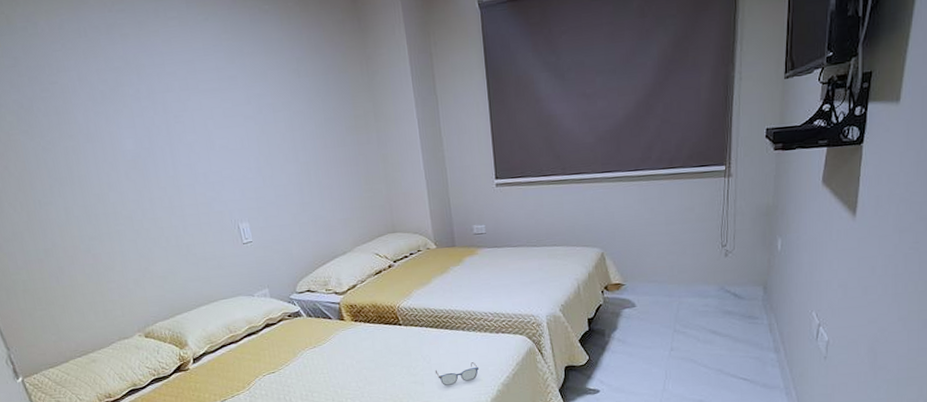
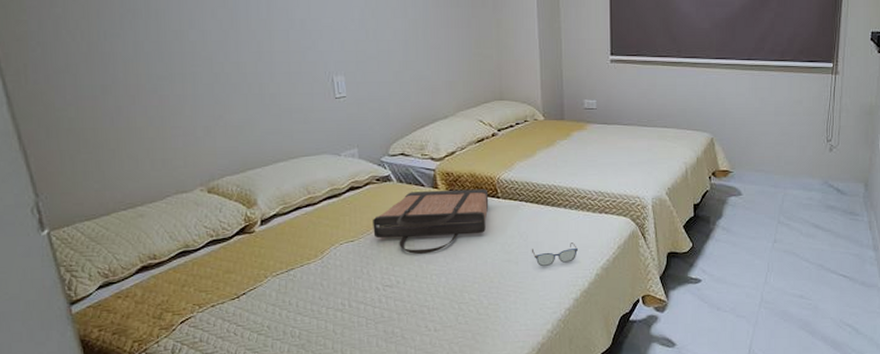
shopping bag: none [289,317,392,382] -> present [373,189,489,255]

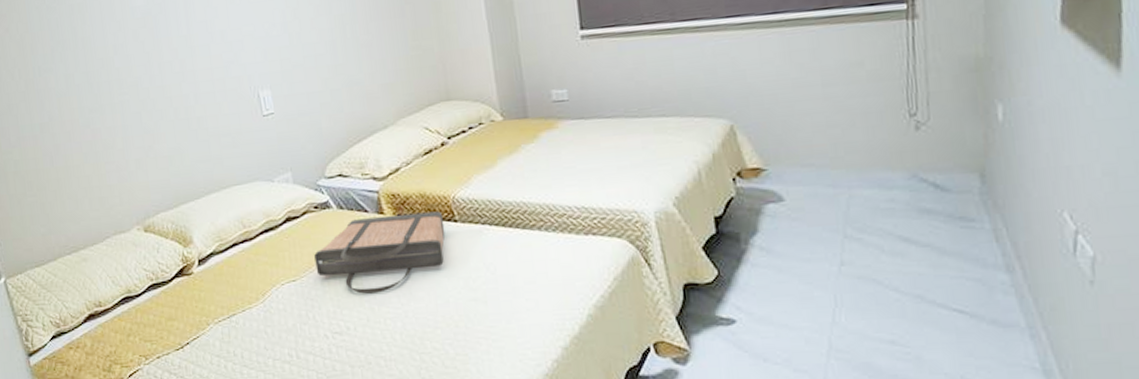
glasses: present [531,242,579,267] -> none [501,274,563,307]

